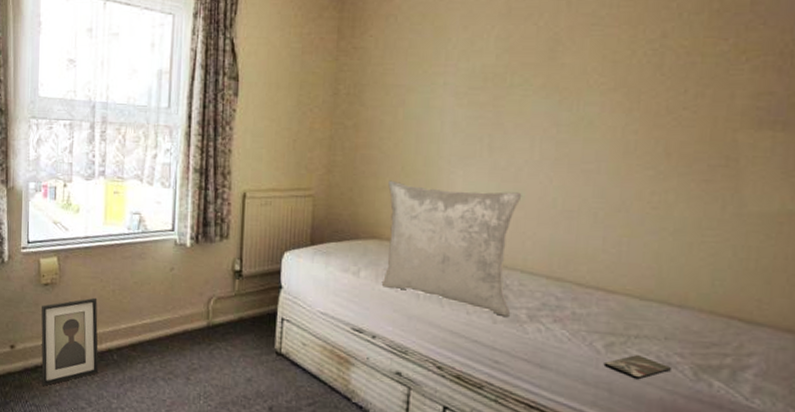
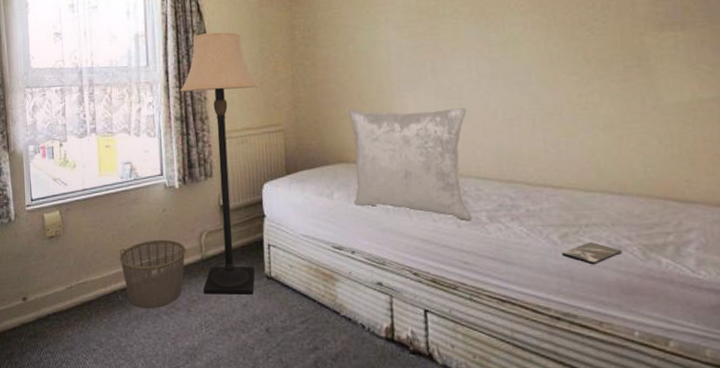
picture frame: present [41,297,99,386] -> none [48,244,106,333]
basket: none [118,299,192,372] -> present [119,239,187,308]
lamp: none [202,77,291,370] -> present [180,31,259,294]

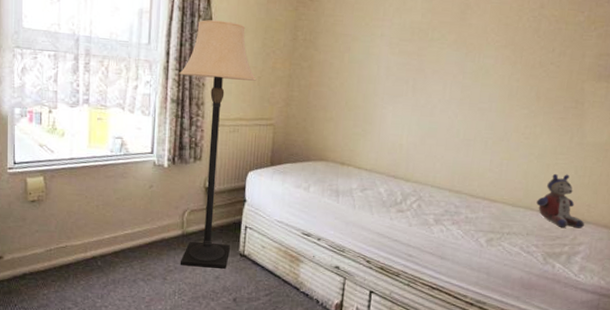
basket: present [119,239,187,308] -> none [102,212,169,275]
pillow: present [348,108,473,221] -> none [326,113,435,222]
smartphone: present [561,242,623,265] -> none [484,247,530,265]
stuffed bear: none [615,145,690,212] -> present [536,173,585,229]

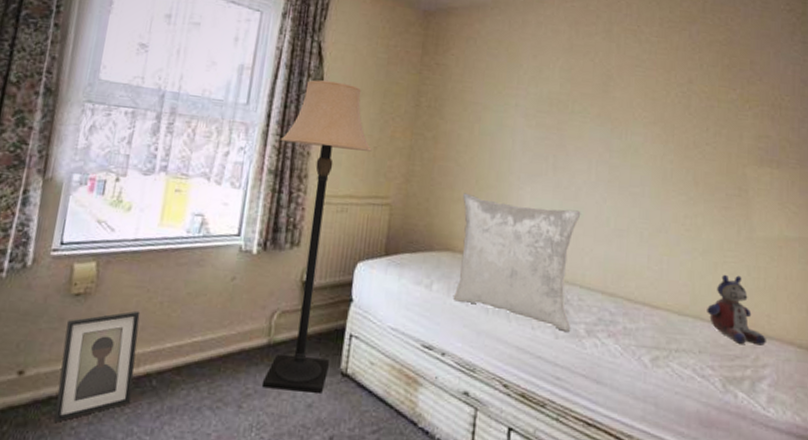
picture frame: none [28,212,84,291] -> present [54,310,141,422]
pillow: none [326,113,435,222] -> present [452,193,581,333]

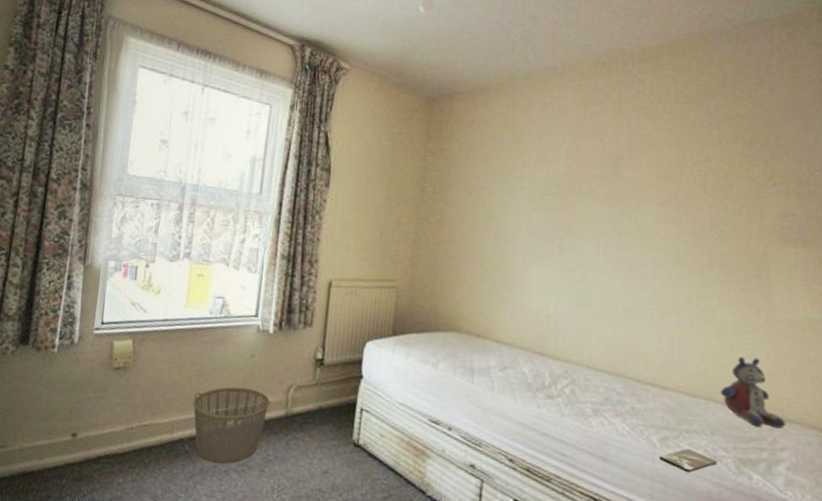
picture frame: present [54,310,141,422] -> none [103,383,172,479]
basket: none [163,313,252,400] -> present [193,386,271,464]
lamp: present [261,79,372,393] -> none [281,169,378,461]
pillow: present [452,193,581,333] -> none [458,275,588,412]
smartphone: none [650,368,706,393] -> present [659,449,718,473]

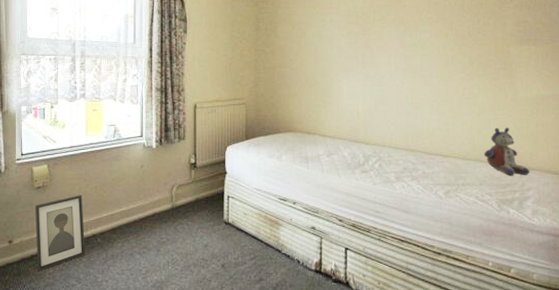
picture frame: none [103,383,172,479] -> present [34,194,86,271]
basket: present [193,386,271,464] -> none [100,191,160,249]
smartphone: present [659,449,718,473] -> none [445,197,486,214]

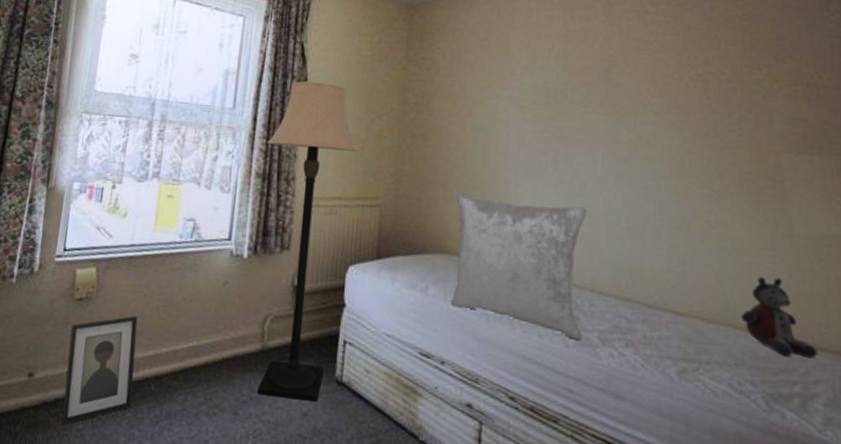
lamp: none [161,19,228,237] -> present [256,81,359,402]
pillow: none [297,89,386,180] -> present [450,191,588,342]

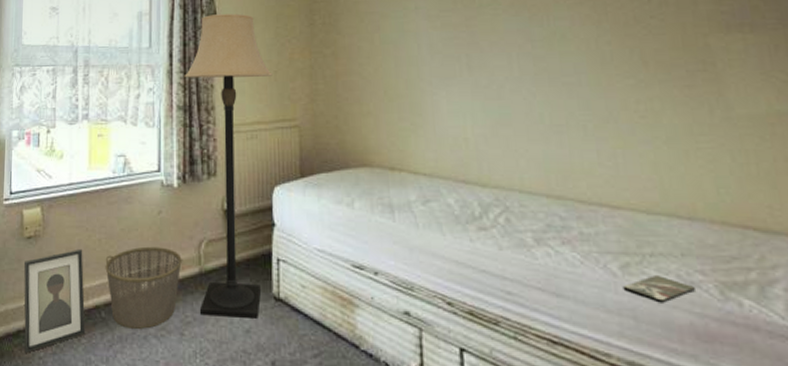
basket: none [160,318,245,406] -> present [105,246,183,329]
pillow: present [450,191,588,342] -> none [373,105,516,243]
smartphone: none [678,383,745,411] -> present [622,275,697,304]
stuffed bear: present [742,276,819,358] -> none [683,162,774,243]

